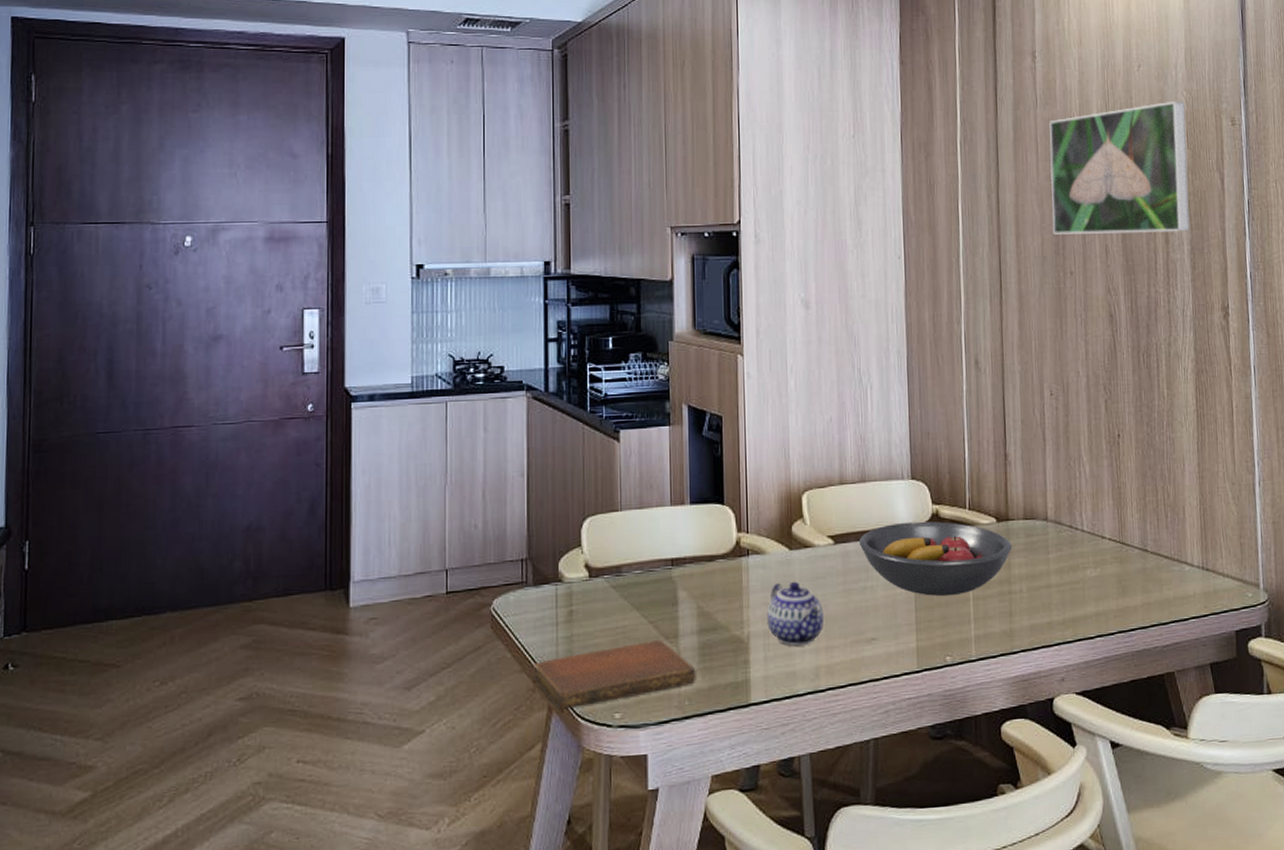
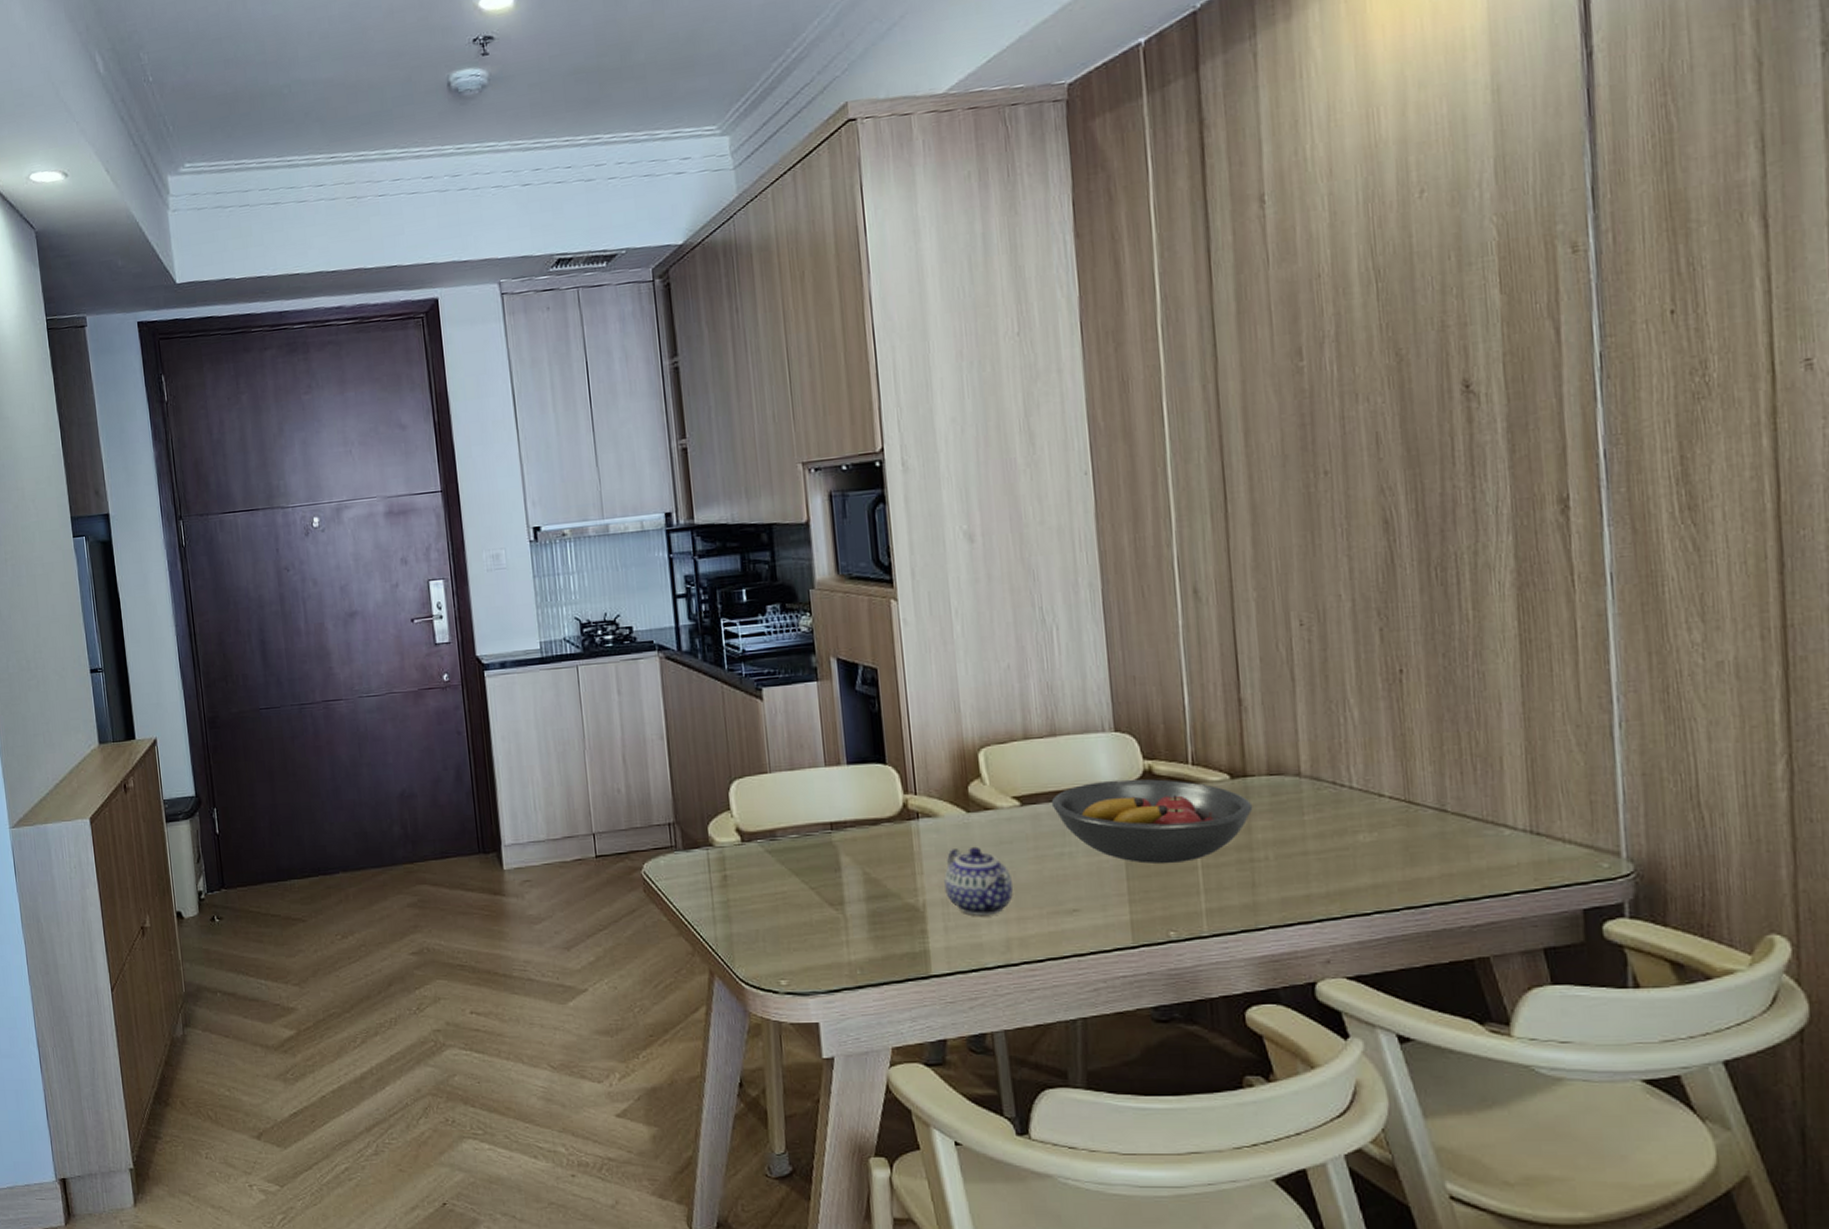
notebook: present [532,639,696,711] -> none [690,906,868,976]
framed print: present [1049,101,1190,235] -> none [1288,230,1506,426]

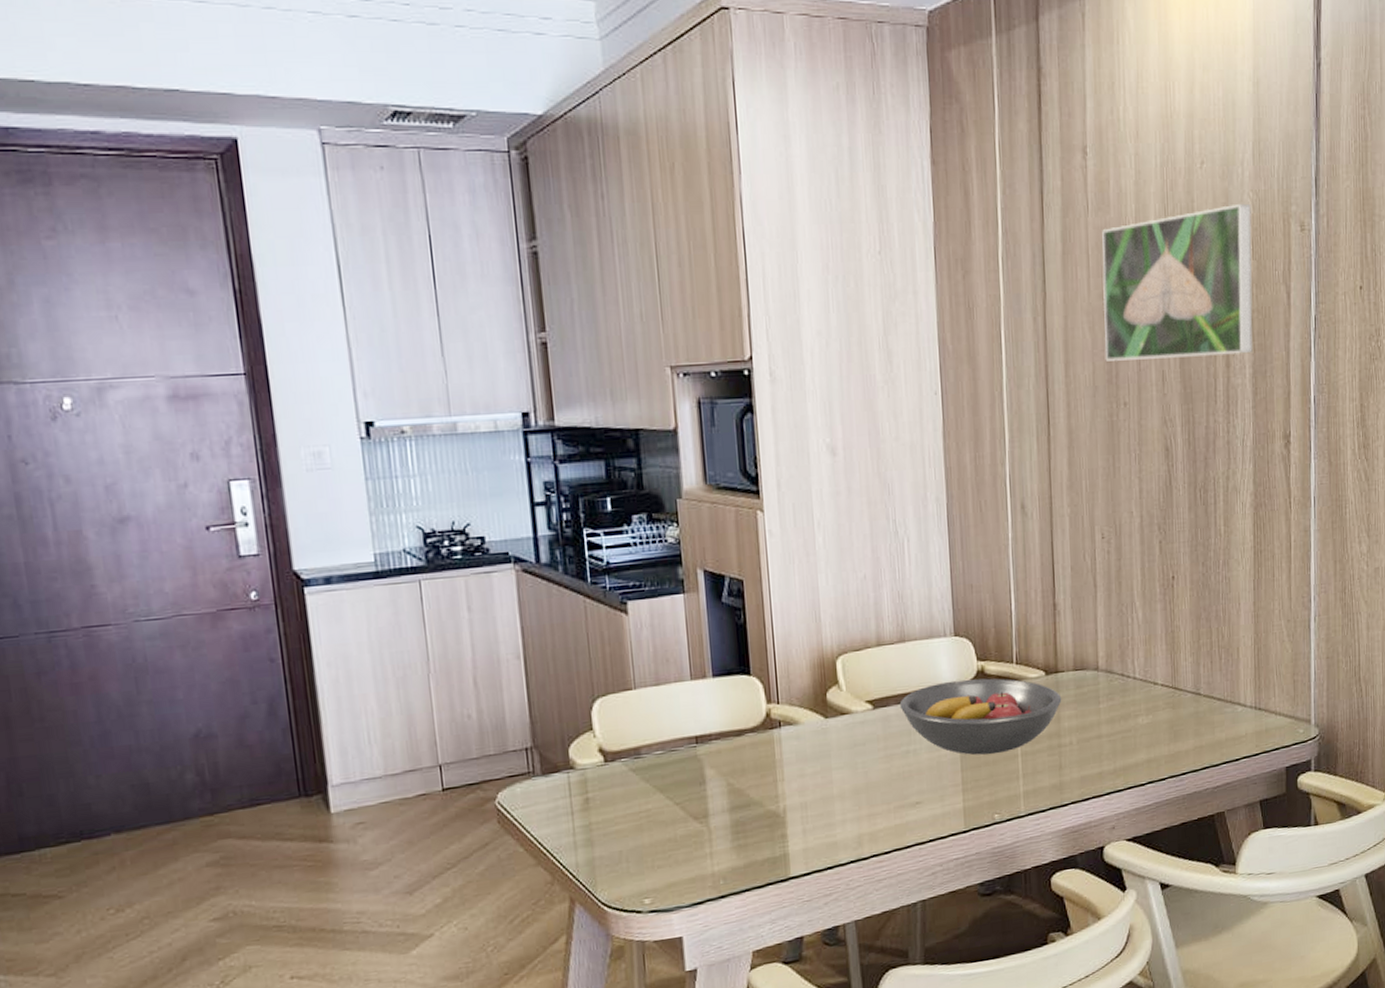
teapot: present [944,846,1014,916] -> none [803,750,866,816]
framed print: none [1288,230,1506,426] -> present [1102,203,1253,361]

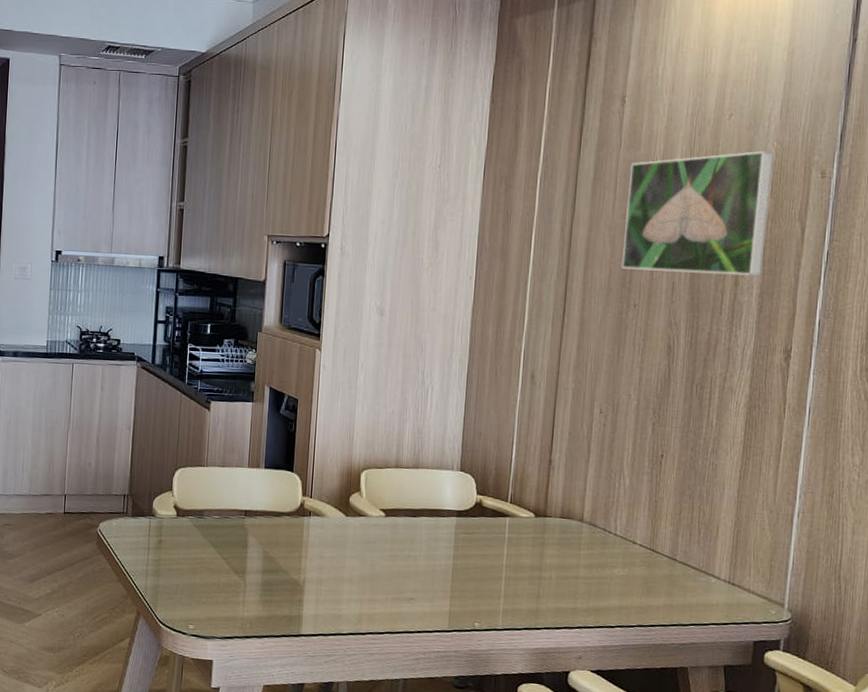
fruit bowl: present [899,678,1062,755] -> none [407,506,547,573]

